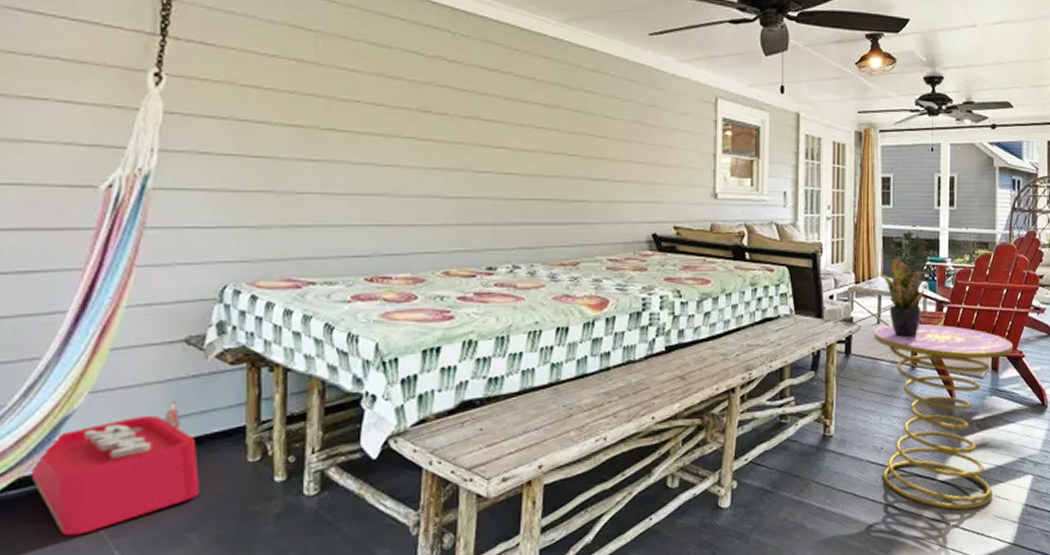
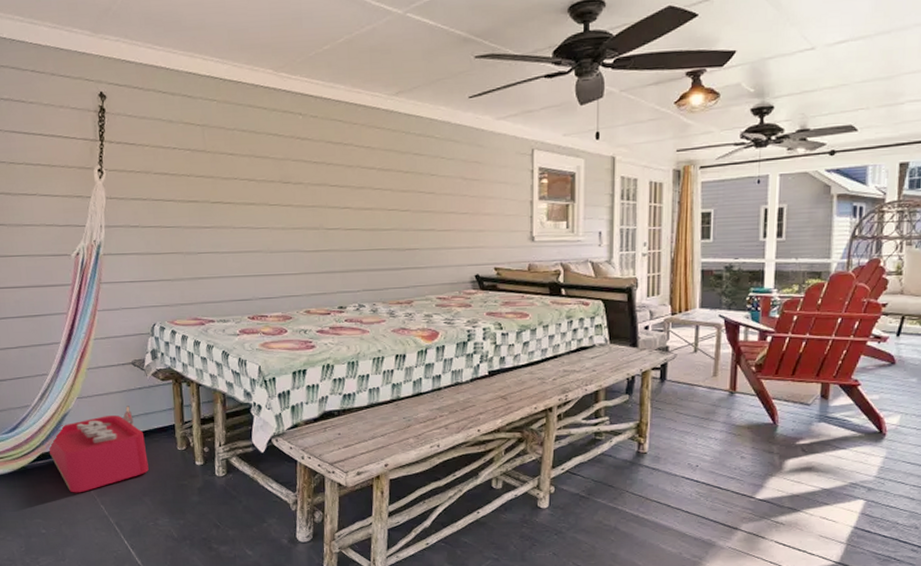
side table: present [873,323,1014,510] -> none [689,352,848,527]
potted plant: present [878,257,929,338] -> none [696,289,752,366]

